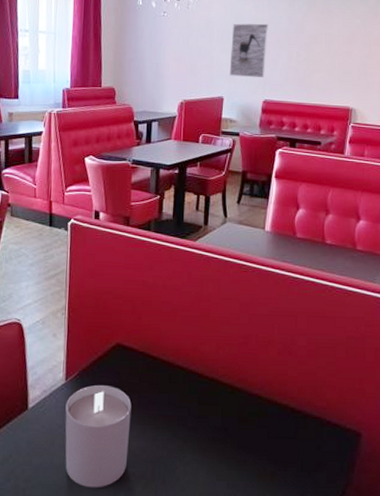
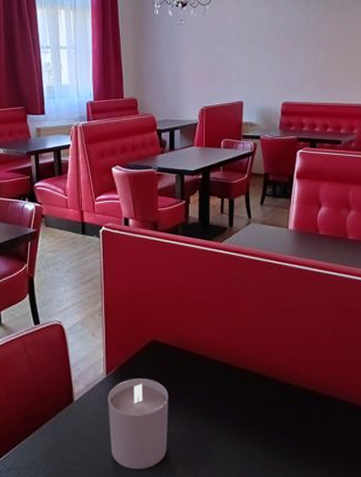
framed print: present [229,23,269,77] -> none [248,25,286,80]

